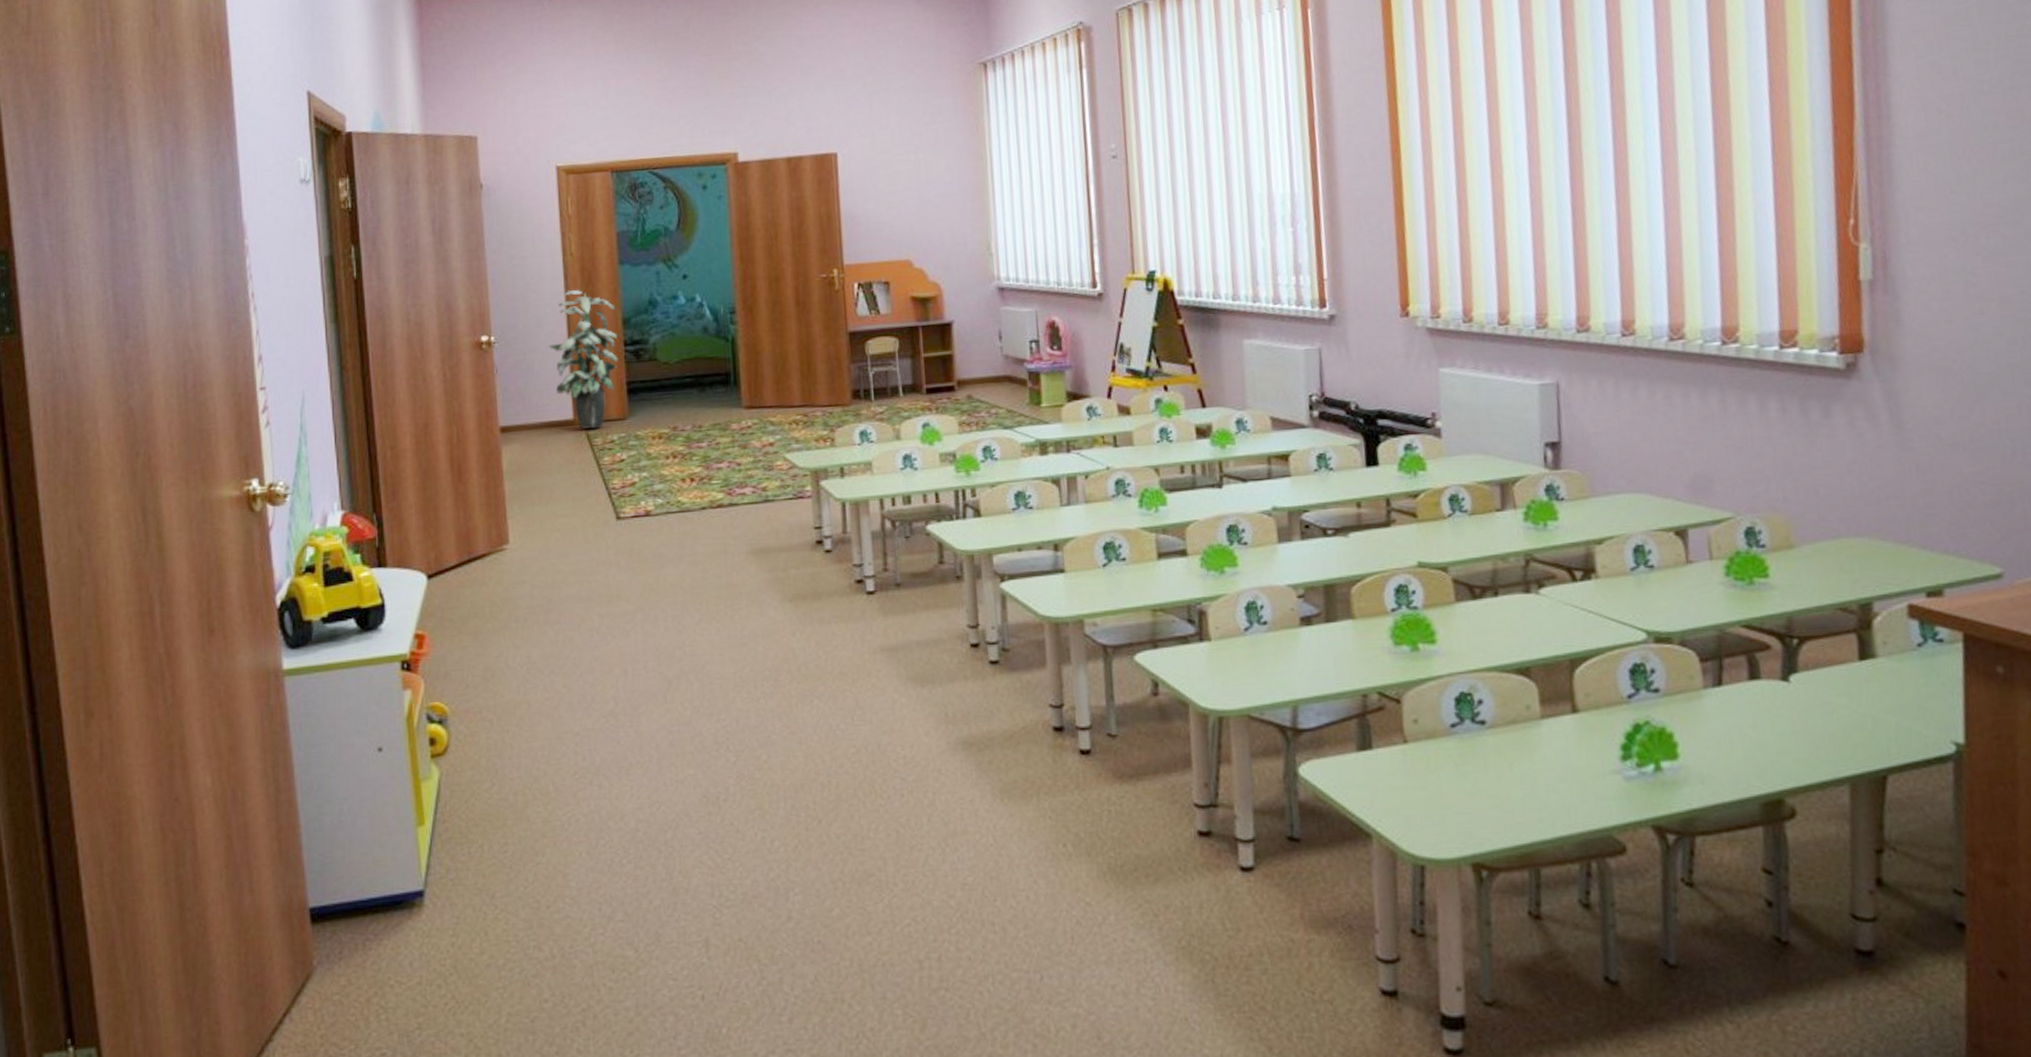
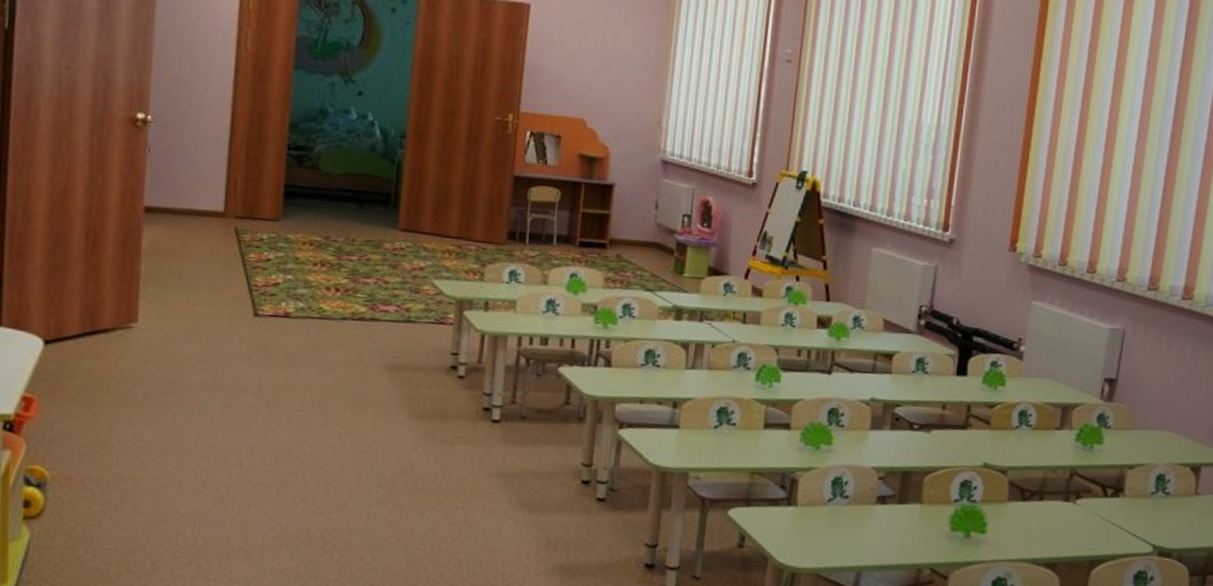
indoor plant: present [548,290,618,430] -> none [207,84,284,226]

